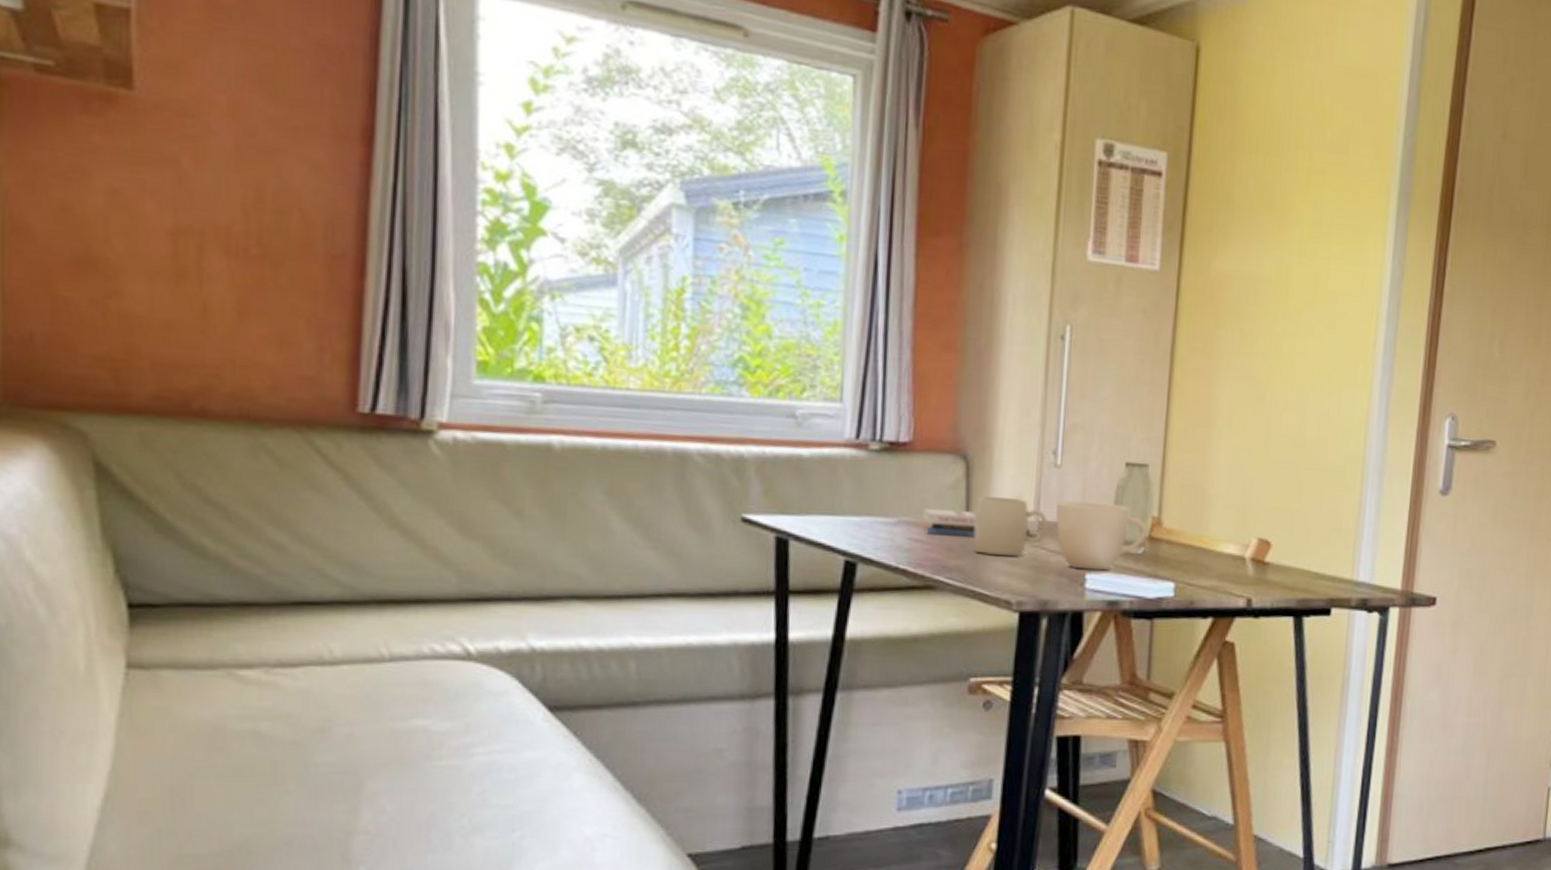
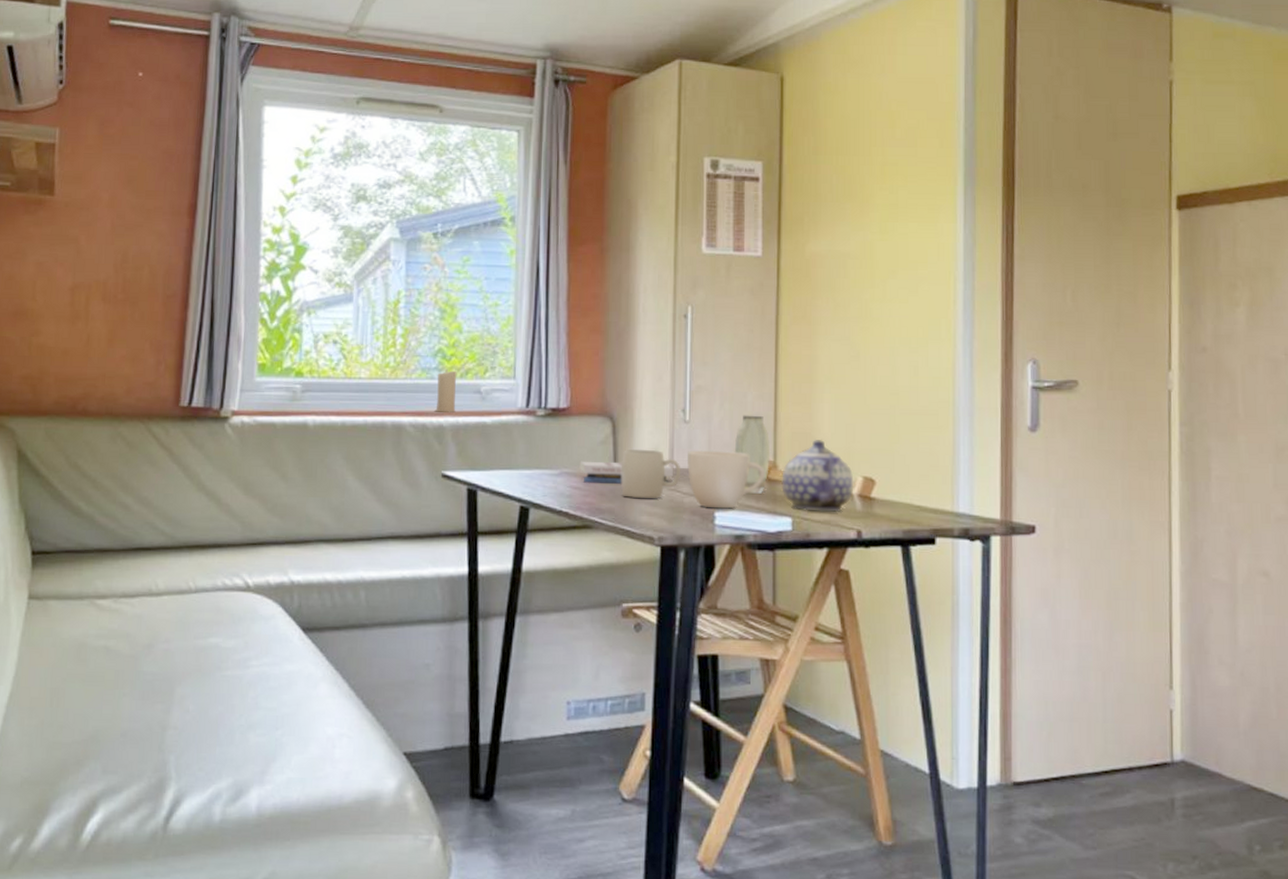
candle: none [732,384,764,442] -> present [434,369,457,414]
teapot: none [1165,494,1248,577] -> present [781,440,854,512]

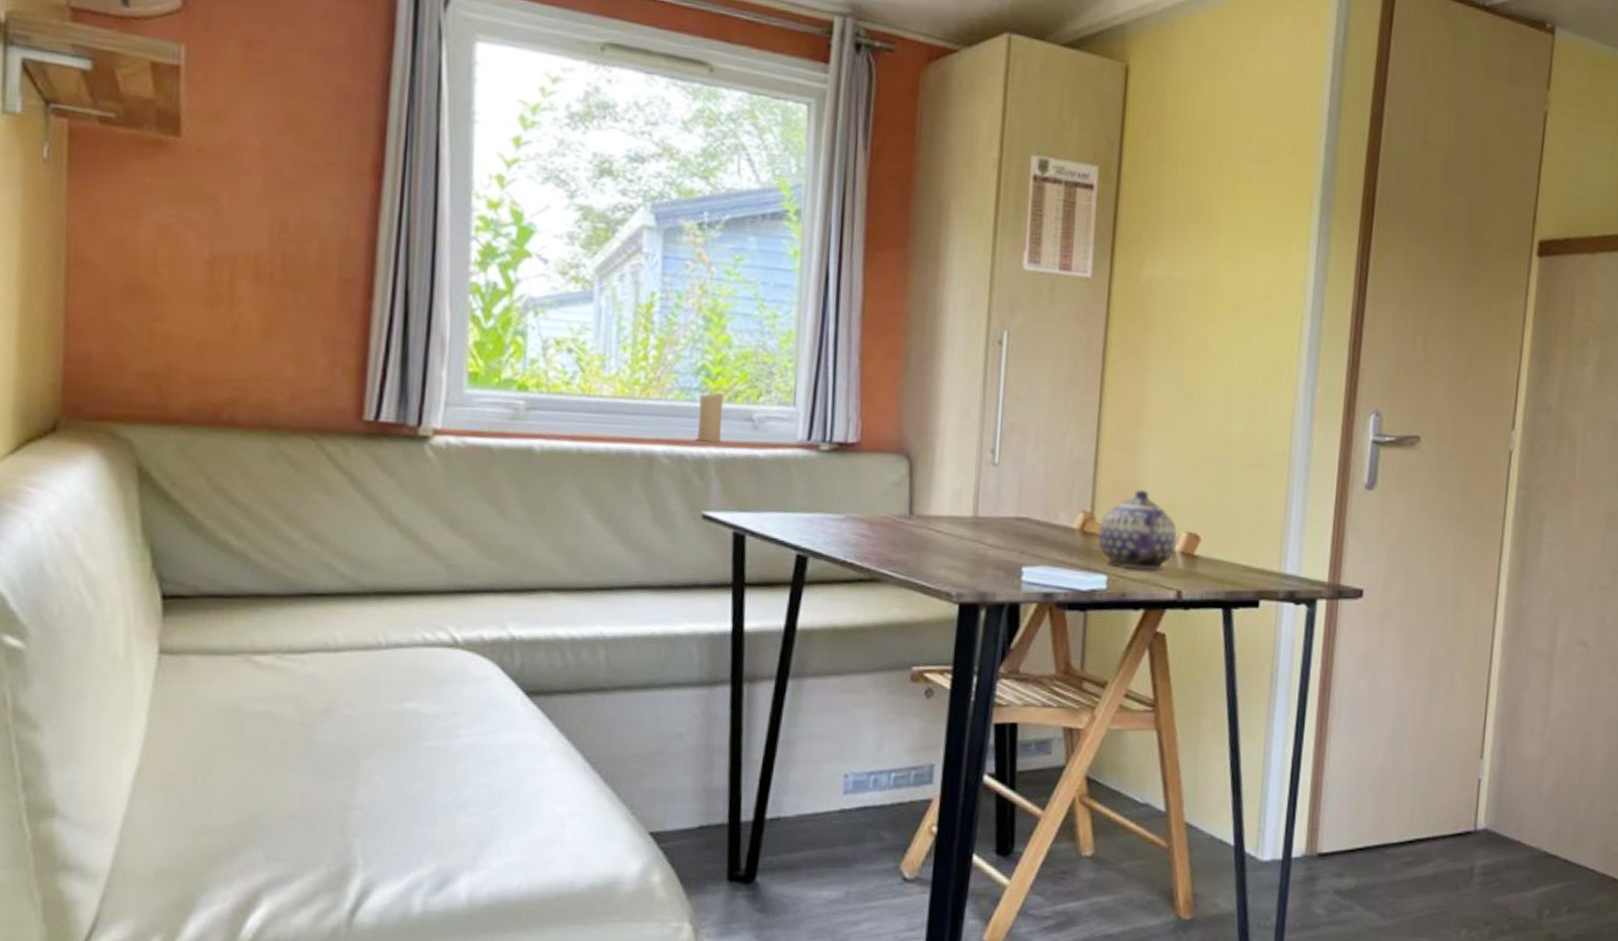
books: present [579,461,674,485] -> none [868,504,979,534]
mug: present [620,449,681,499] -> none [916,493,987,550]
cup: present [687,450,766,509] -> none [994,497,1081,564]
vase: present [734,415,770,495] -> none [1047,459,1088,549]

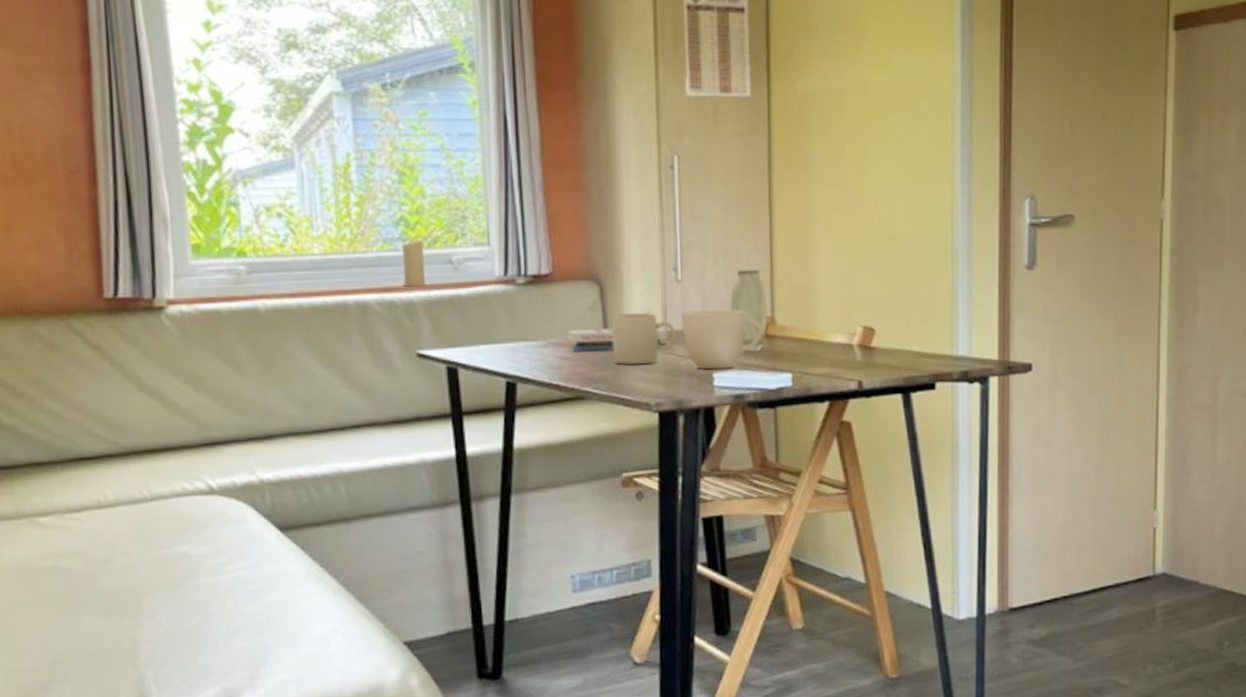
books: none [868,504,979,534] -> present [567,328,668,353]
mug: none [916,493,987,550] -> present [611,312,676,366]
cup: none [994,497,1081,564] -> present [682,309,764,370]
vase: none [1047,459,1088,549] -> present [730,269,767,353]
teapot: present [1098,490,1178,570] -> none [780,291,854,365]

